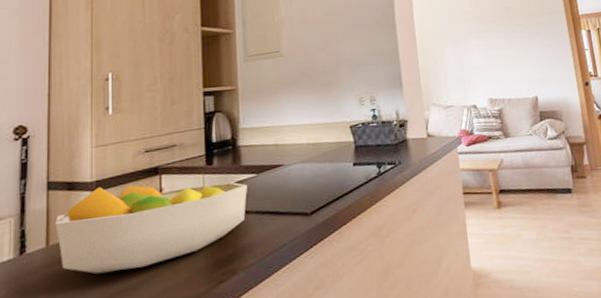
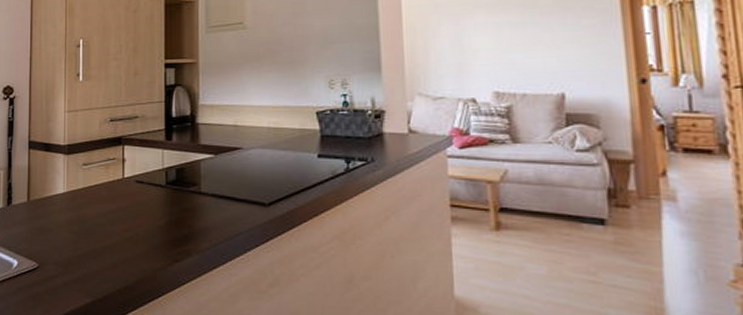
fruit bowl: present [55,182,247,274] -> none [35,151,204,234]

